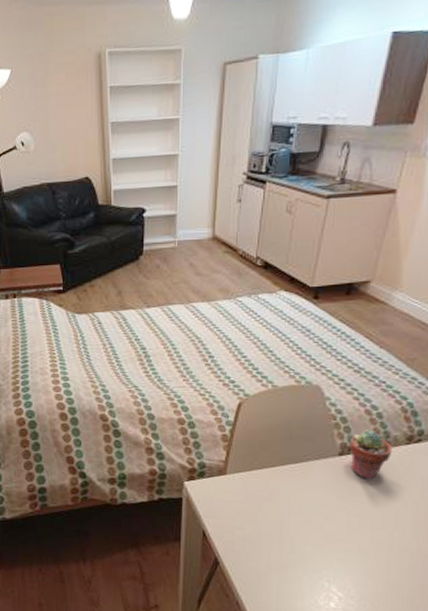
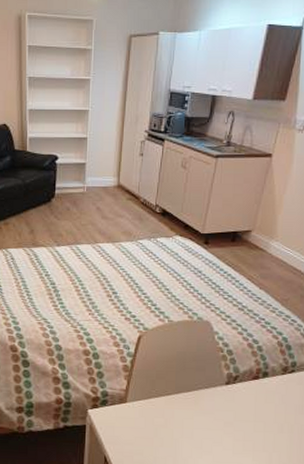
potted succulent: present [349,430,393,480] -> none [234,361,271,407]

